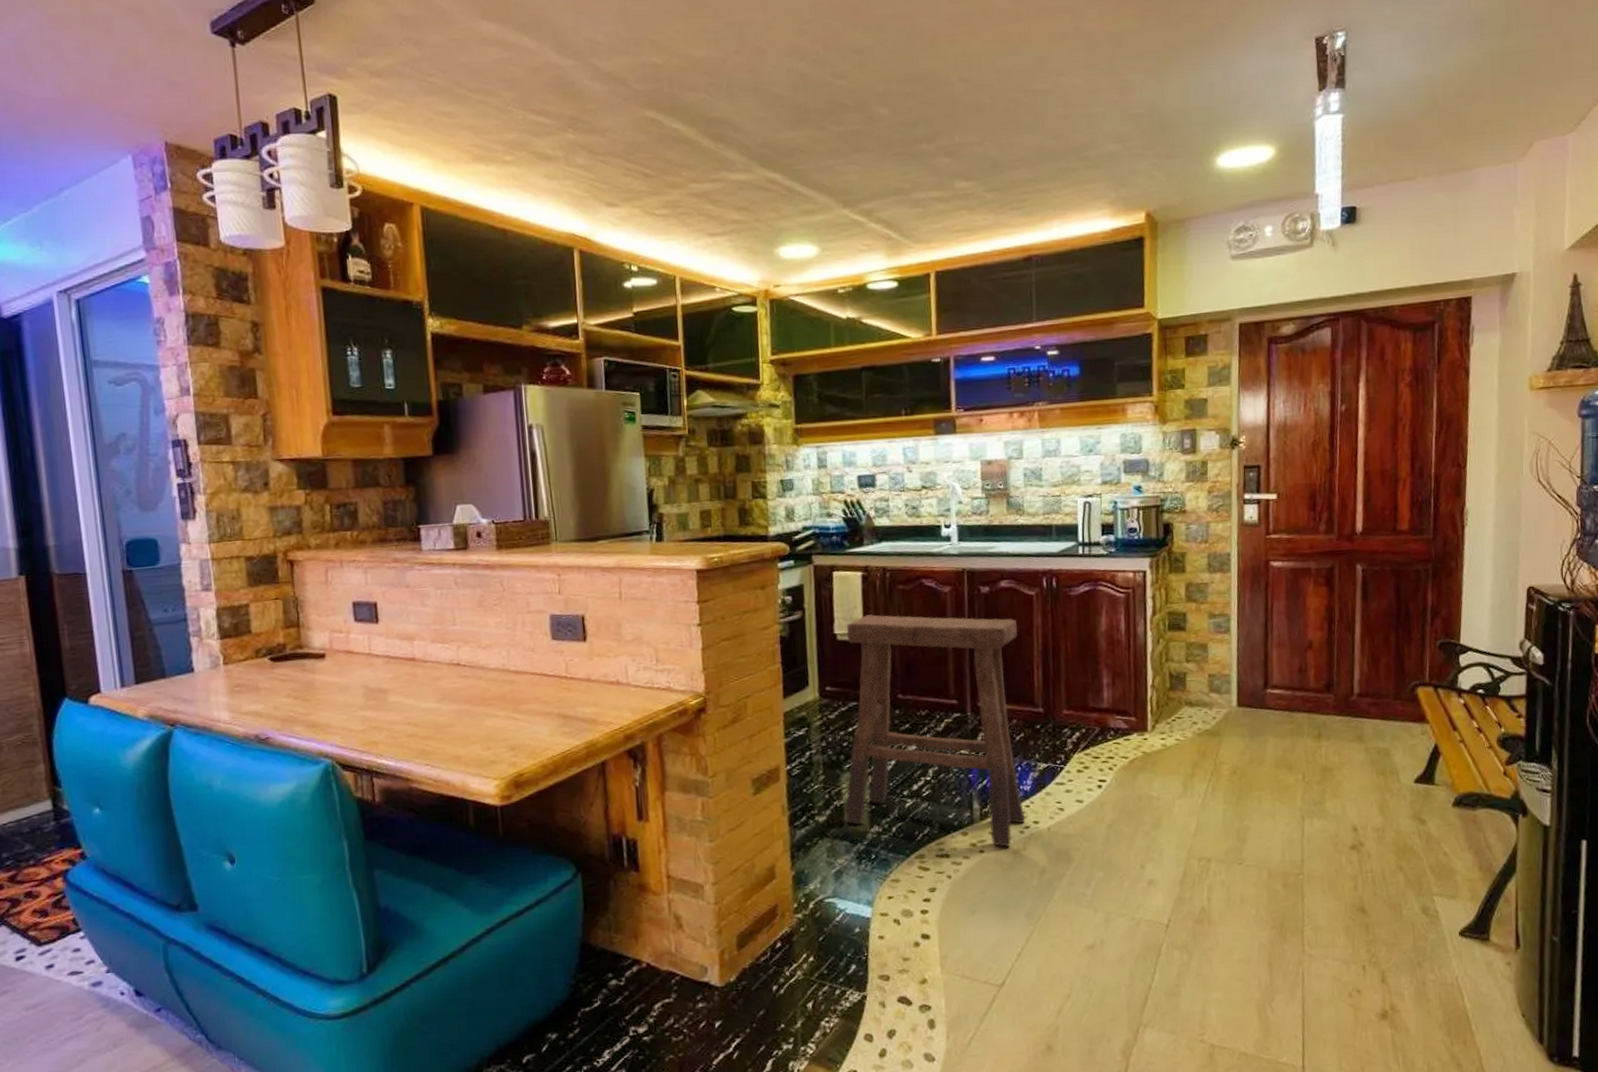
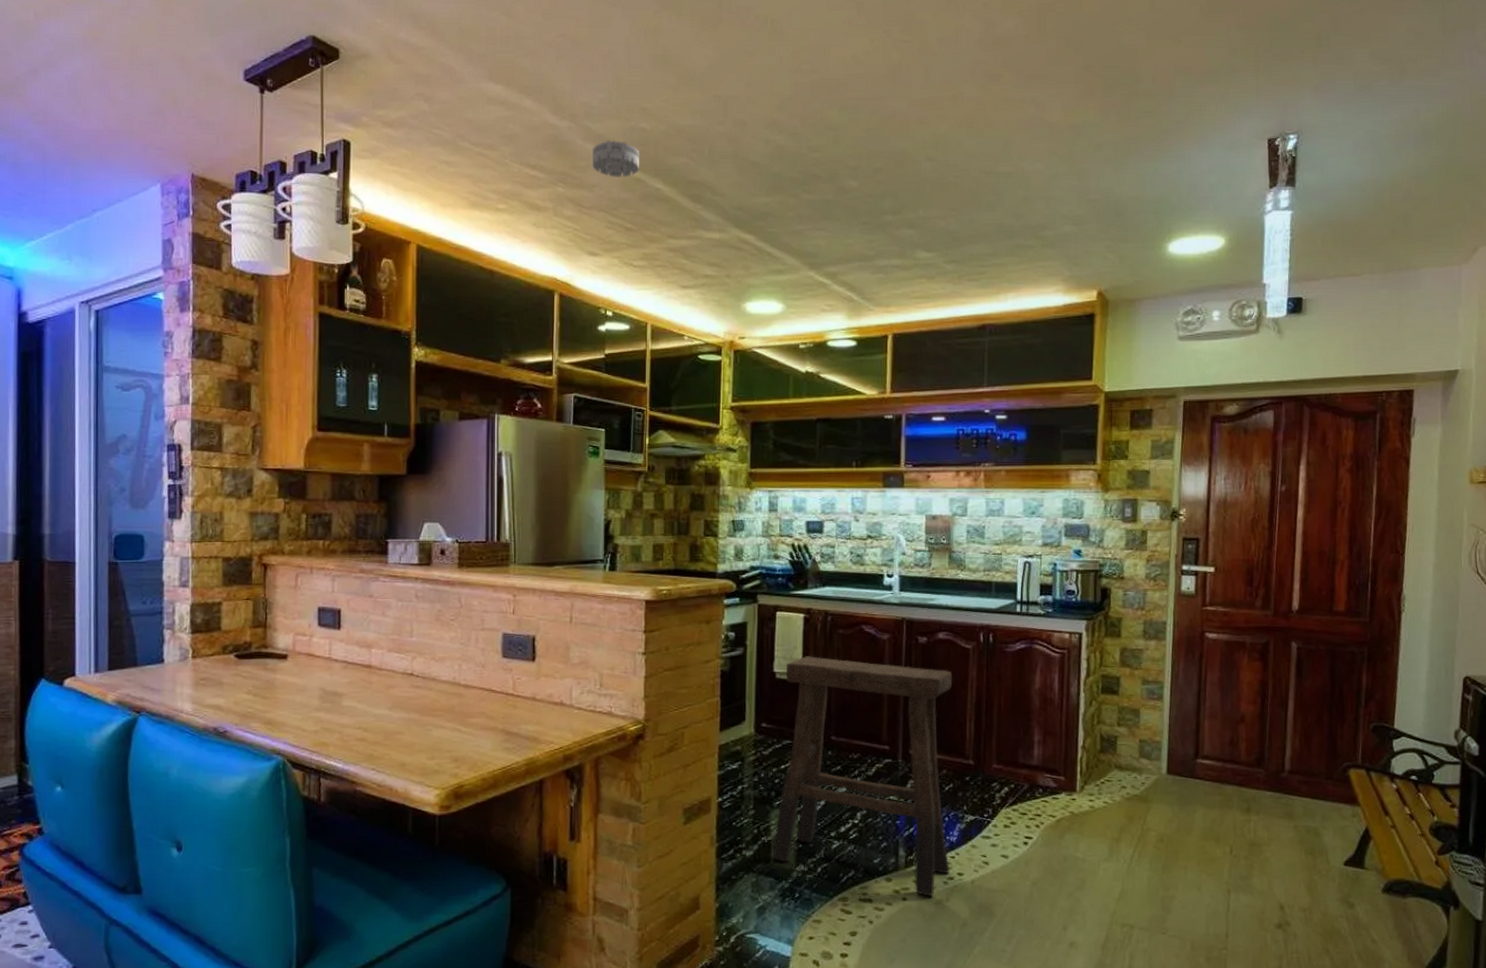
smoke detector: none [601,78,654,119] -> present [593,141,640,177]

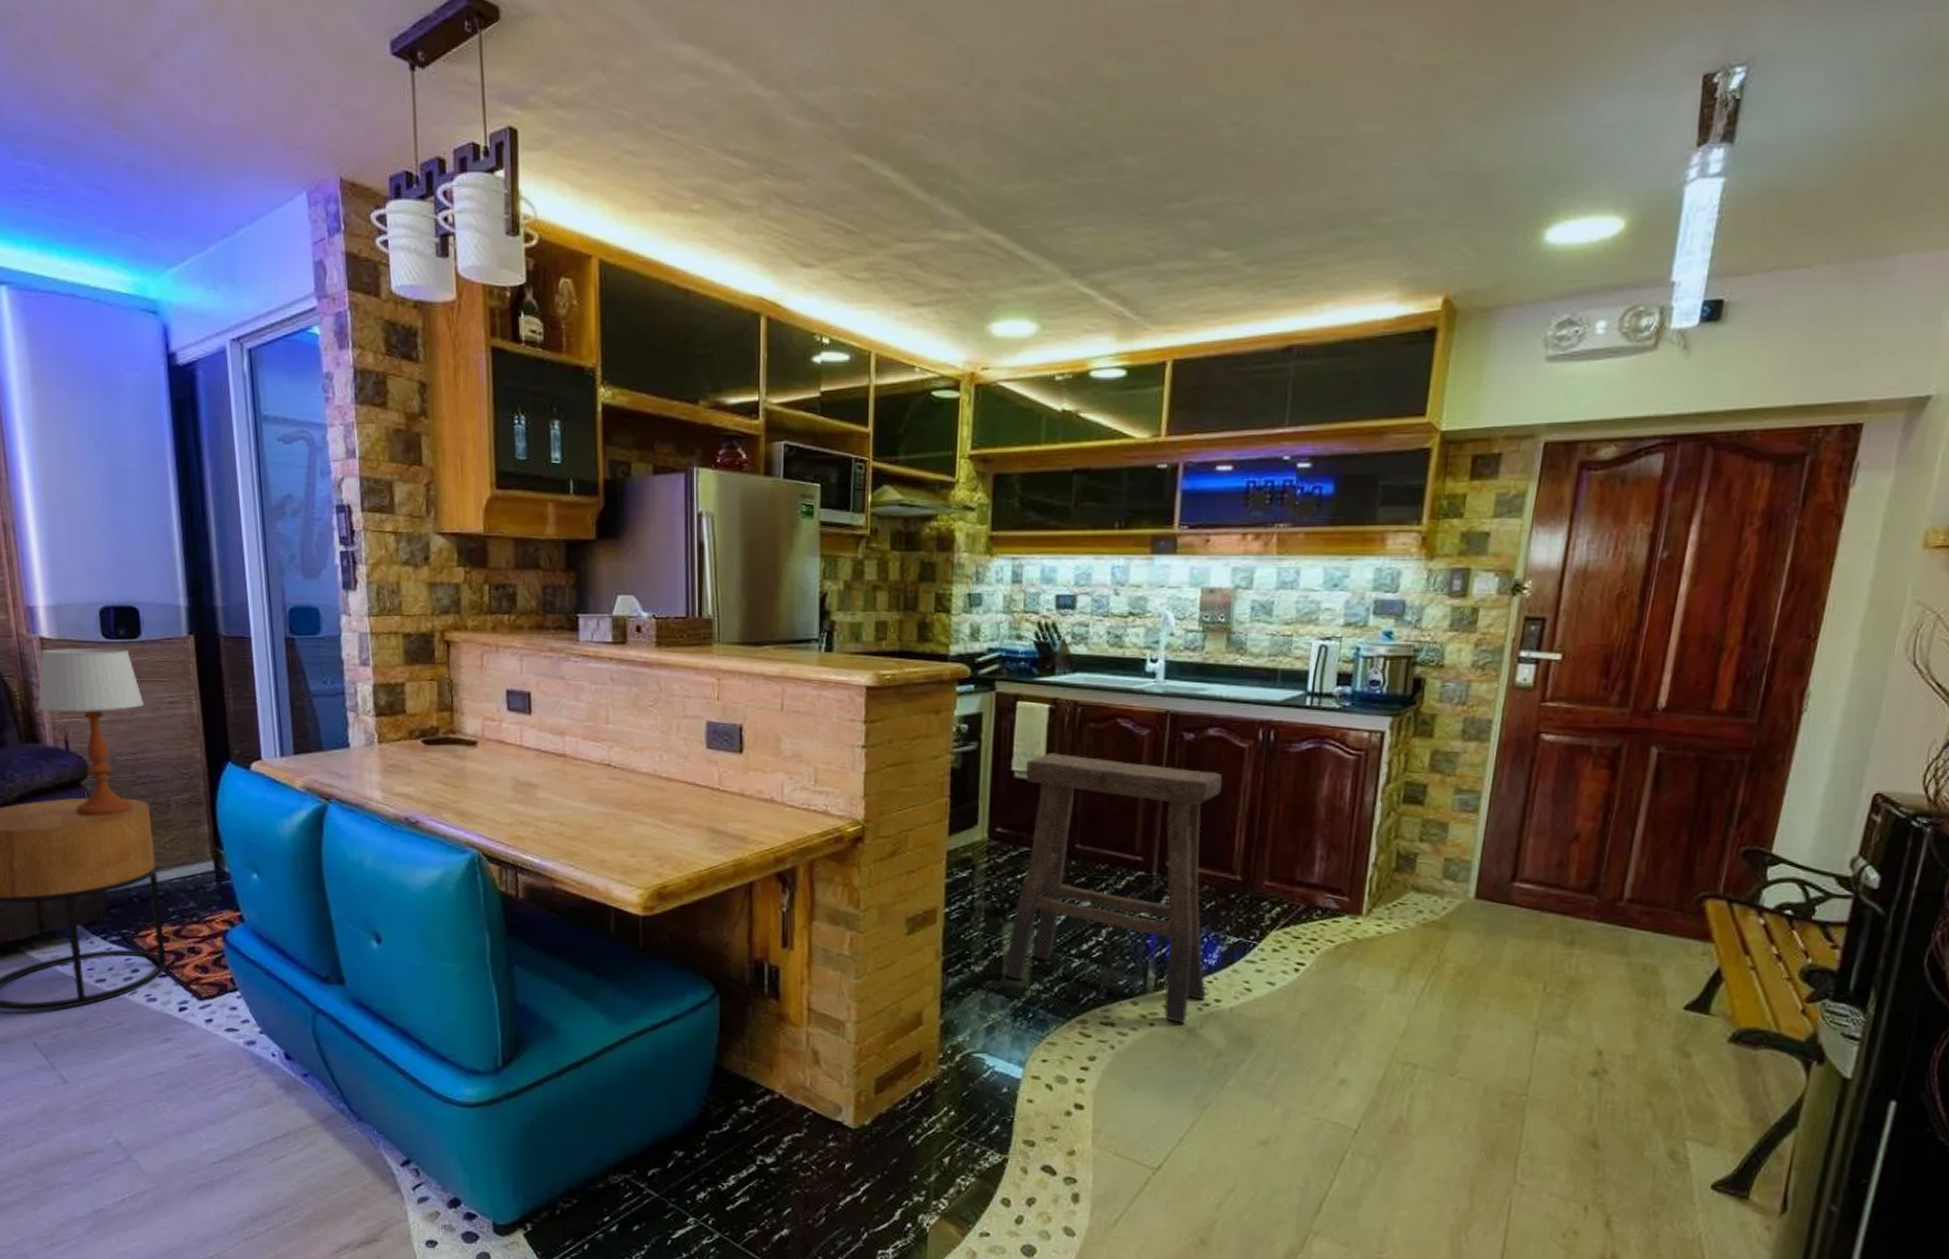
smoke detector: present [593,141,640,177] -> none [806,114,864,164]

